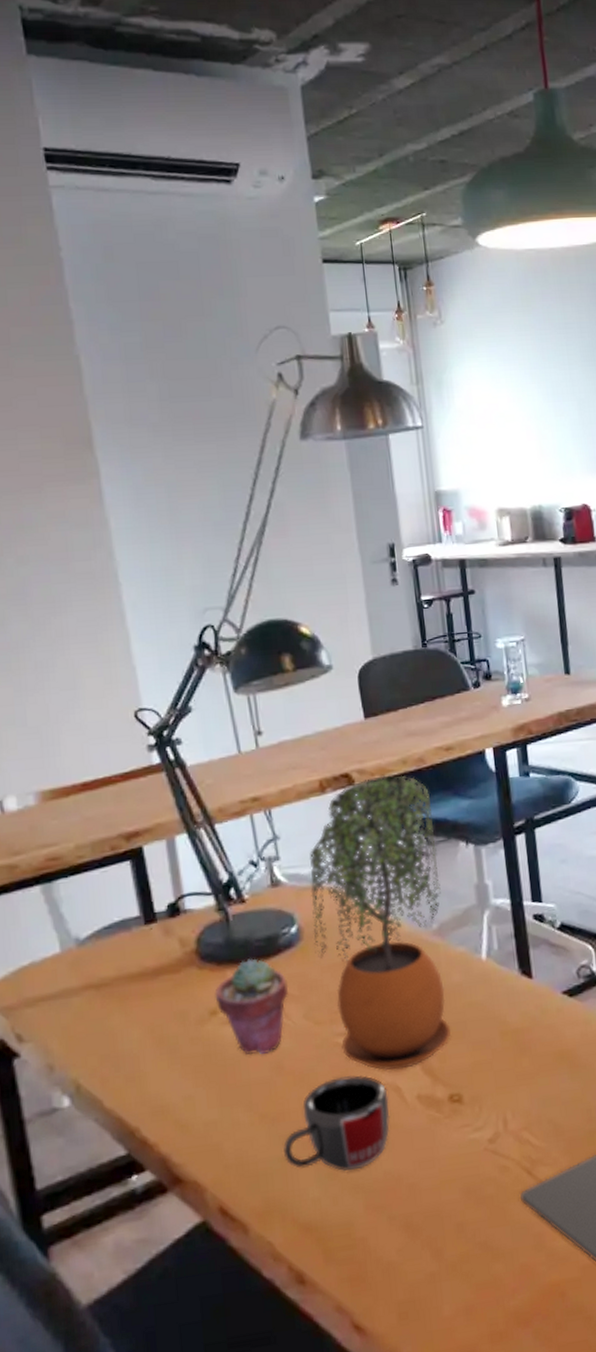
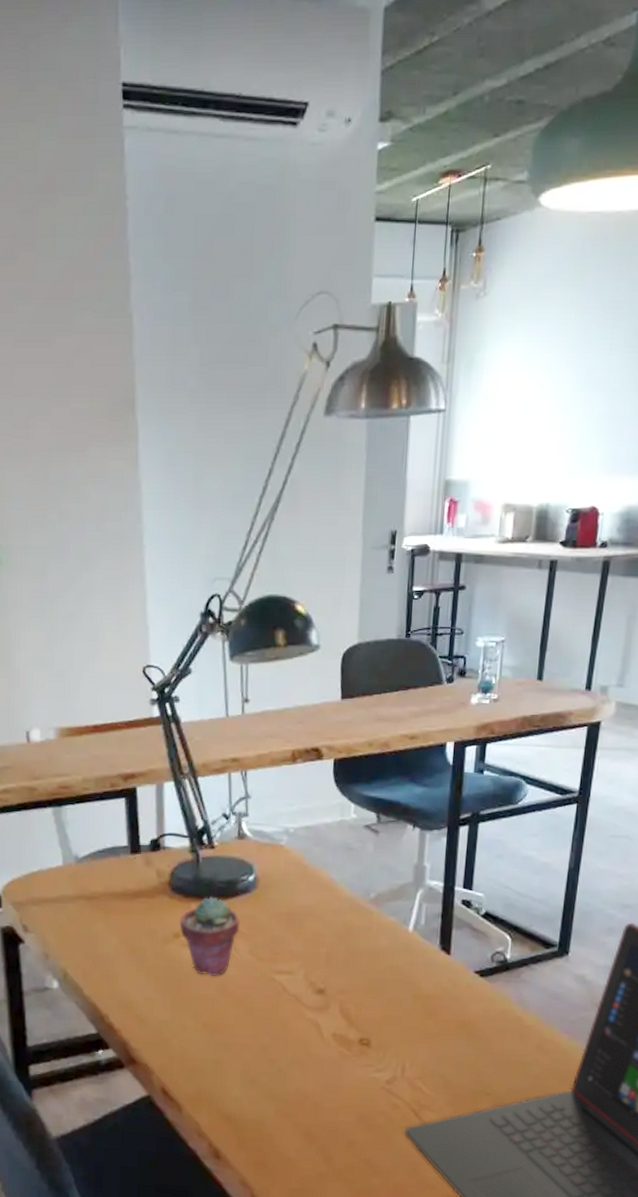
mug: present [283,1075,390,1172] -> none [218,1006,309,1082]
potted plant: present [309,775,452,1071] -> none [266,754,388,1010]

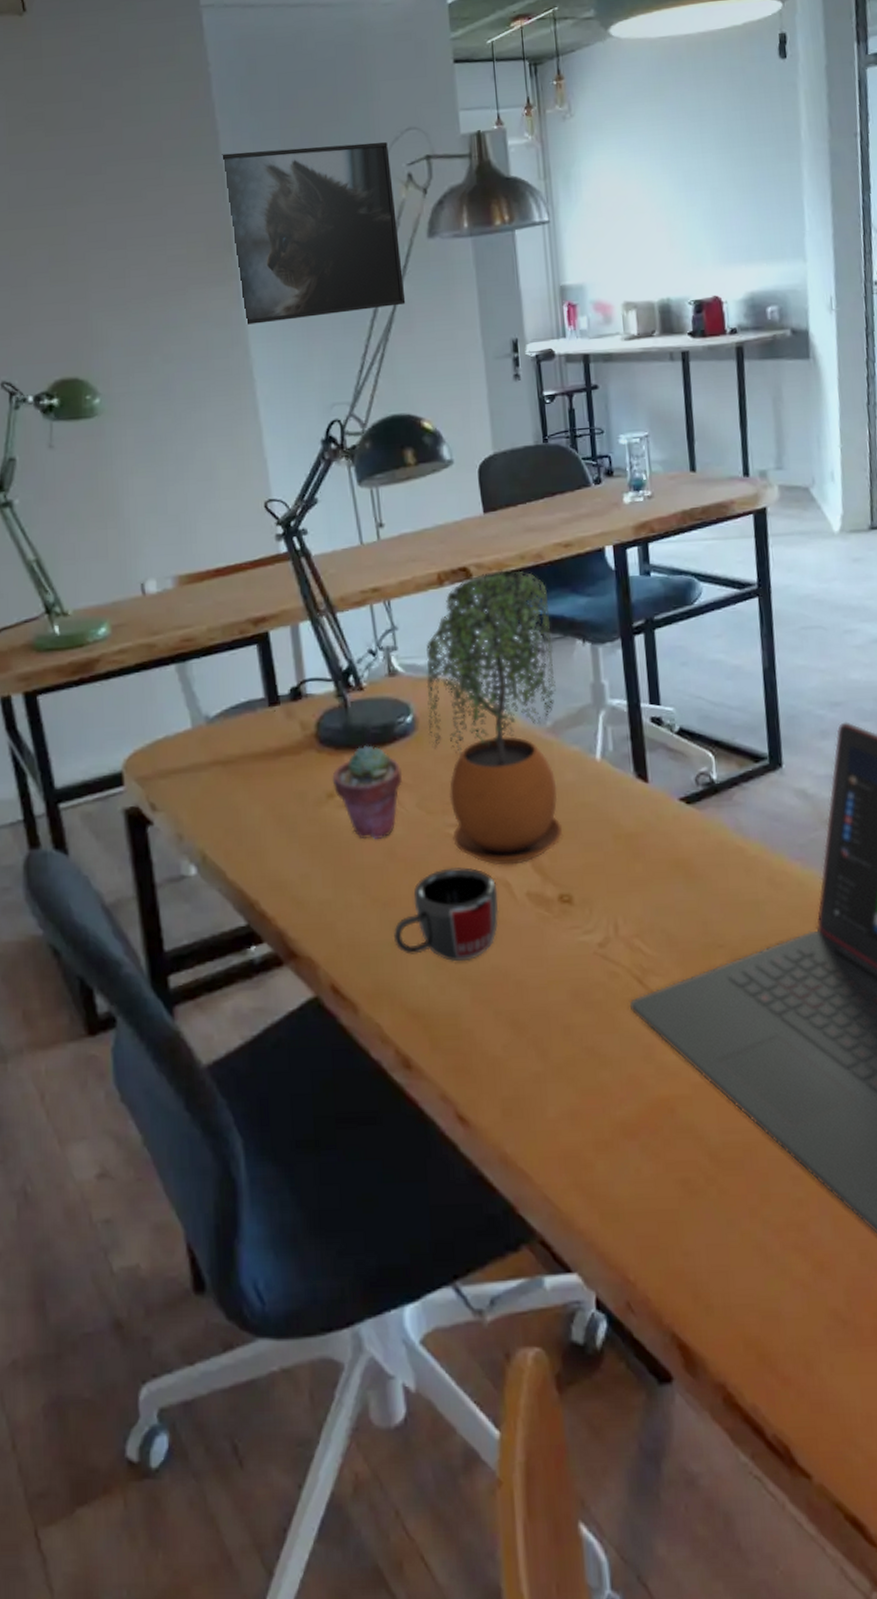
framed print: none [132,302,298,489] -> present [222,142,406,325]
mug: none [218,1006,309,1082] -> present [394,867,499,962]
potted plant: none [266,754,388,1010] -> present [426,570,563,865]

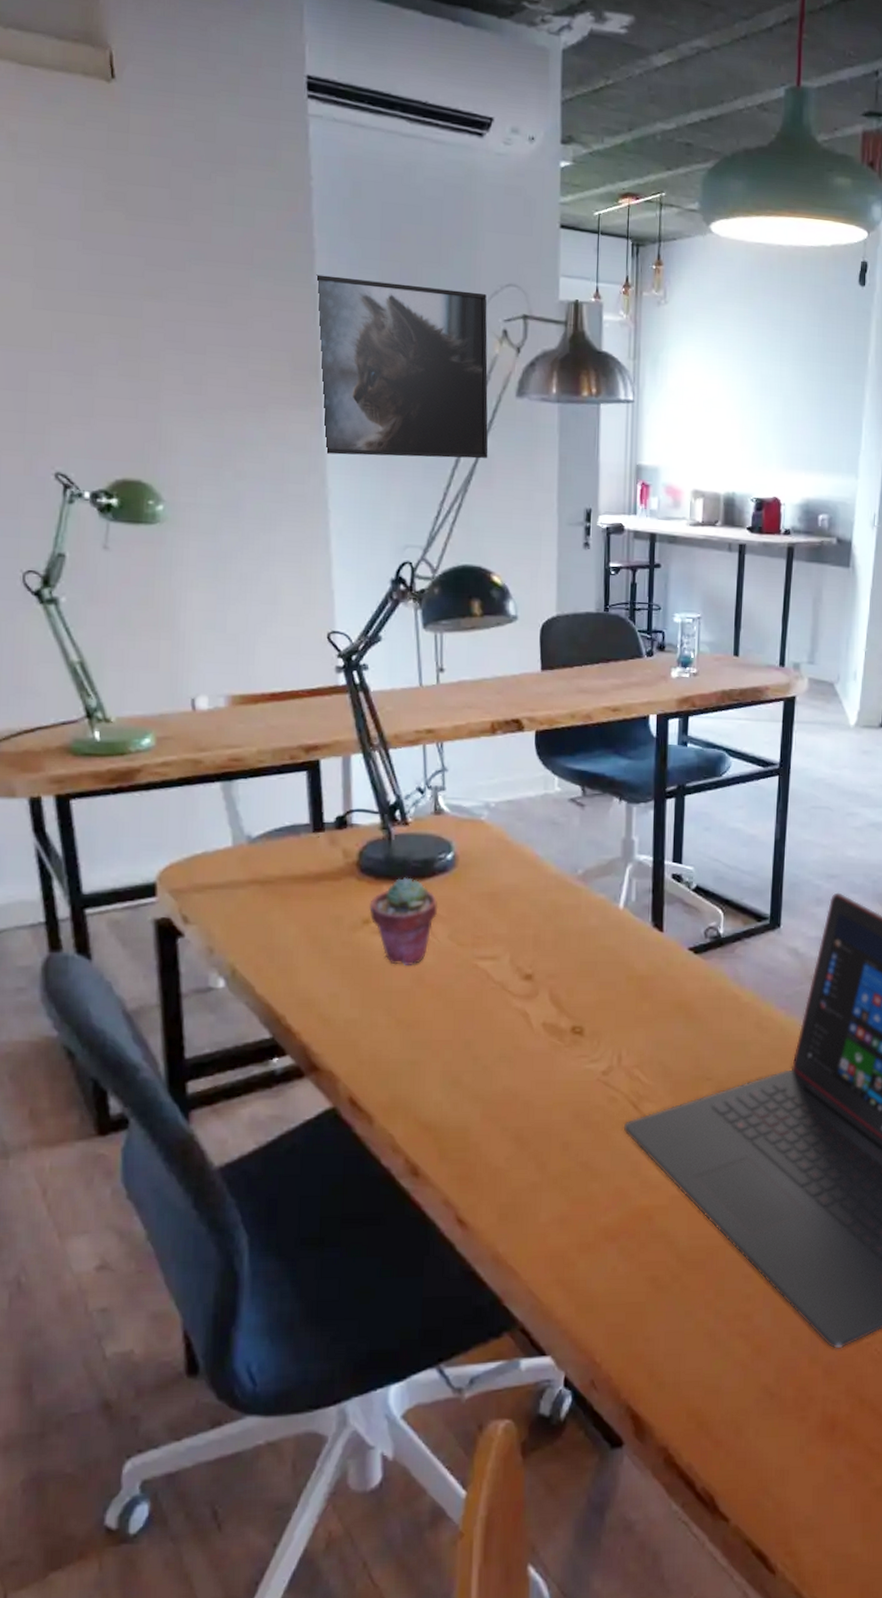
mug: present [394,867,499,962] -> none [414,997,516,1082]
potted plant: present [426,570,563,865] -> none [466,726,593,997]

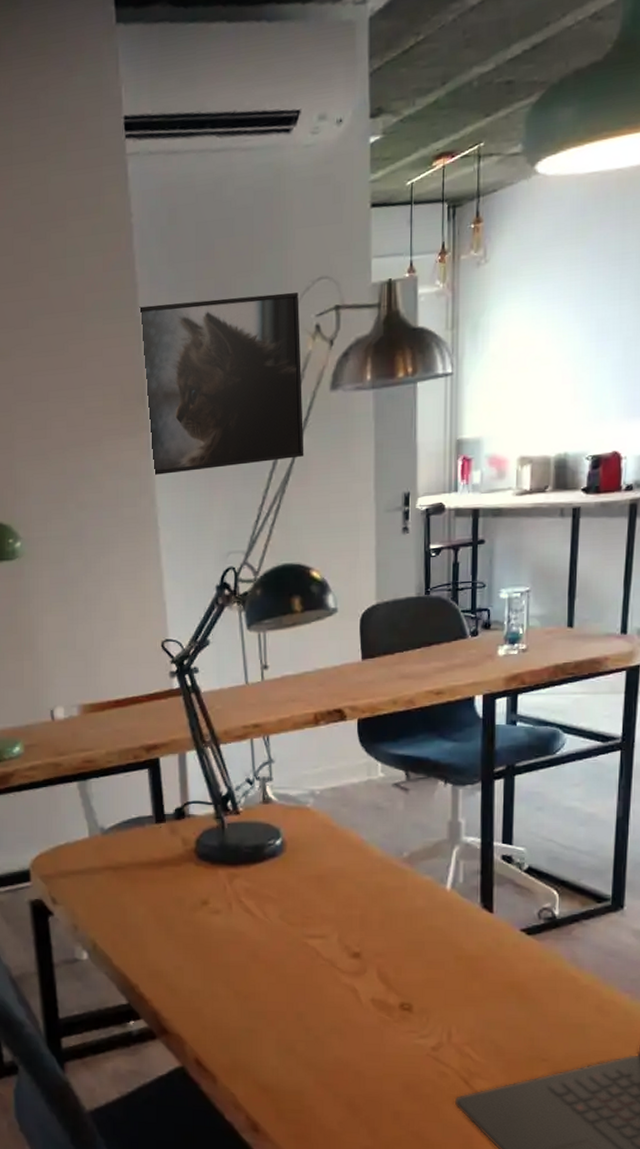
potted succulent: present [369,877,438,967] -> none [207,862,269,944]

